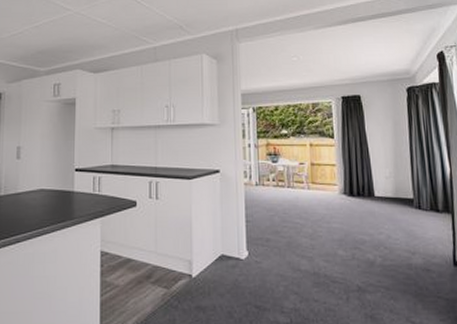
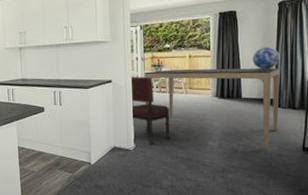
dining chair: none [240,165,291,253] -> present [129,76,170,145]
dining table: none [258,159,421,261] -> present [144,68,280,148]
decorative globe: none [383,136,415,163] -> present [252,46,280,70]

